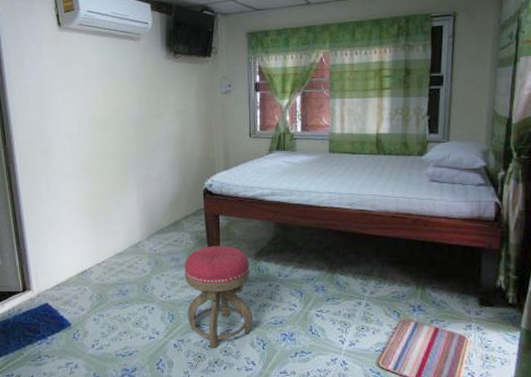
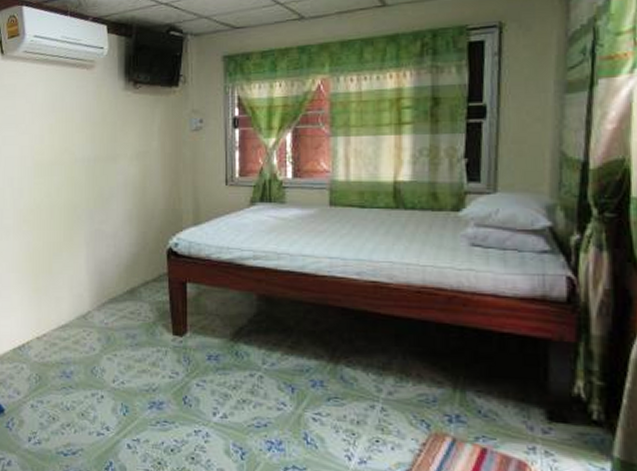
stool: present [184,246,253,349] -> none [141,321,229,454]

